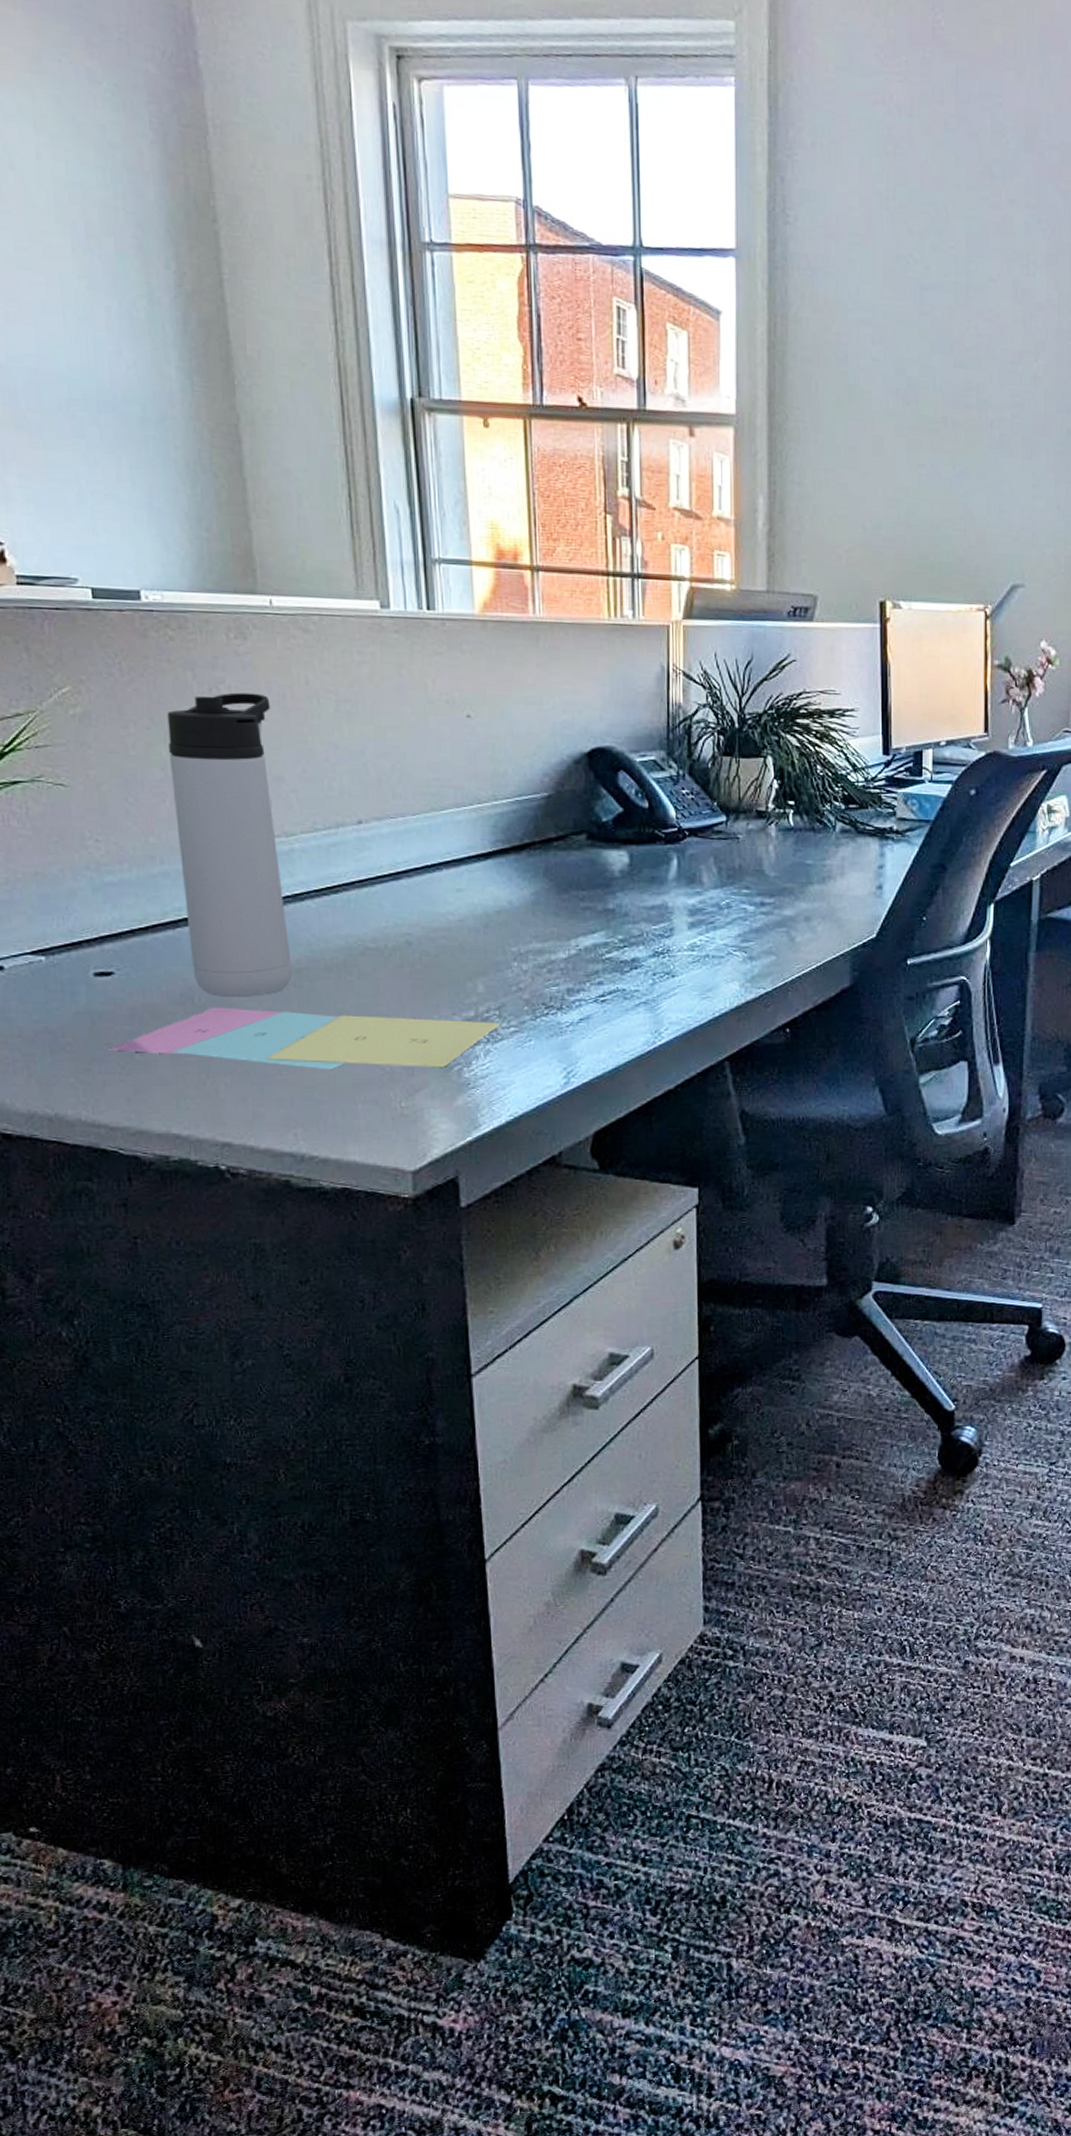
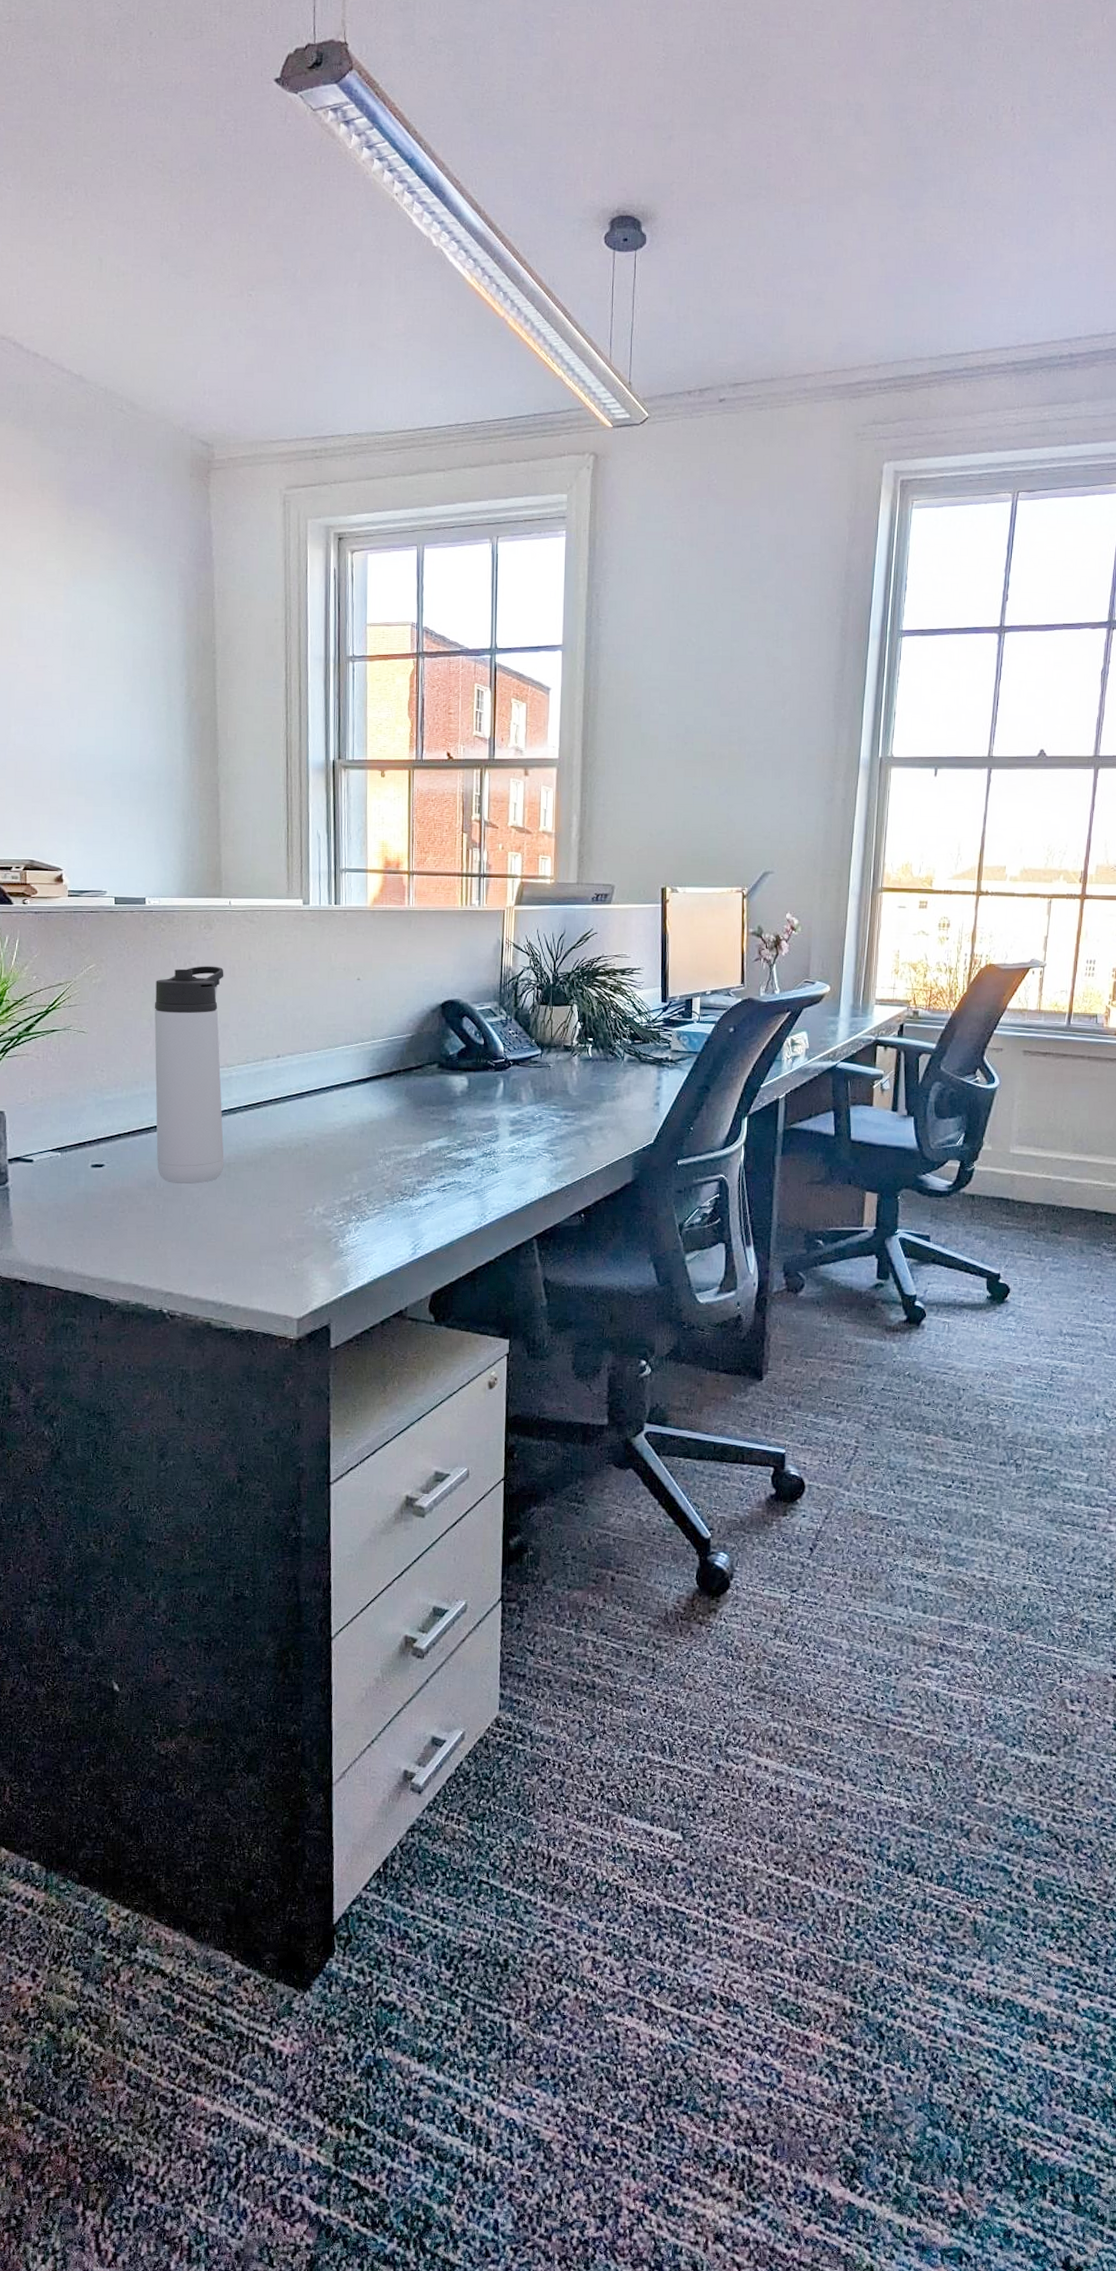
sticky notes: present [108,1007,500,1071] -> none [96,1191,368,1240]

